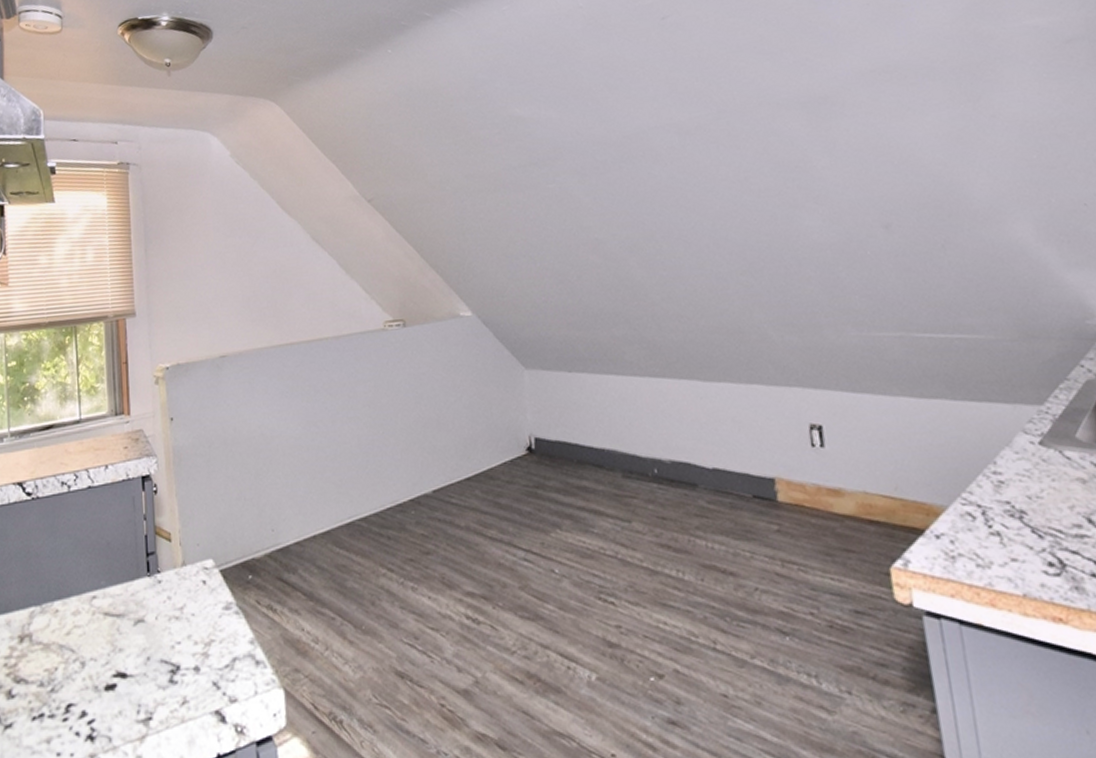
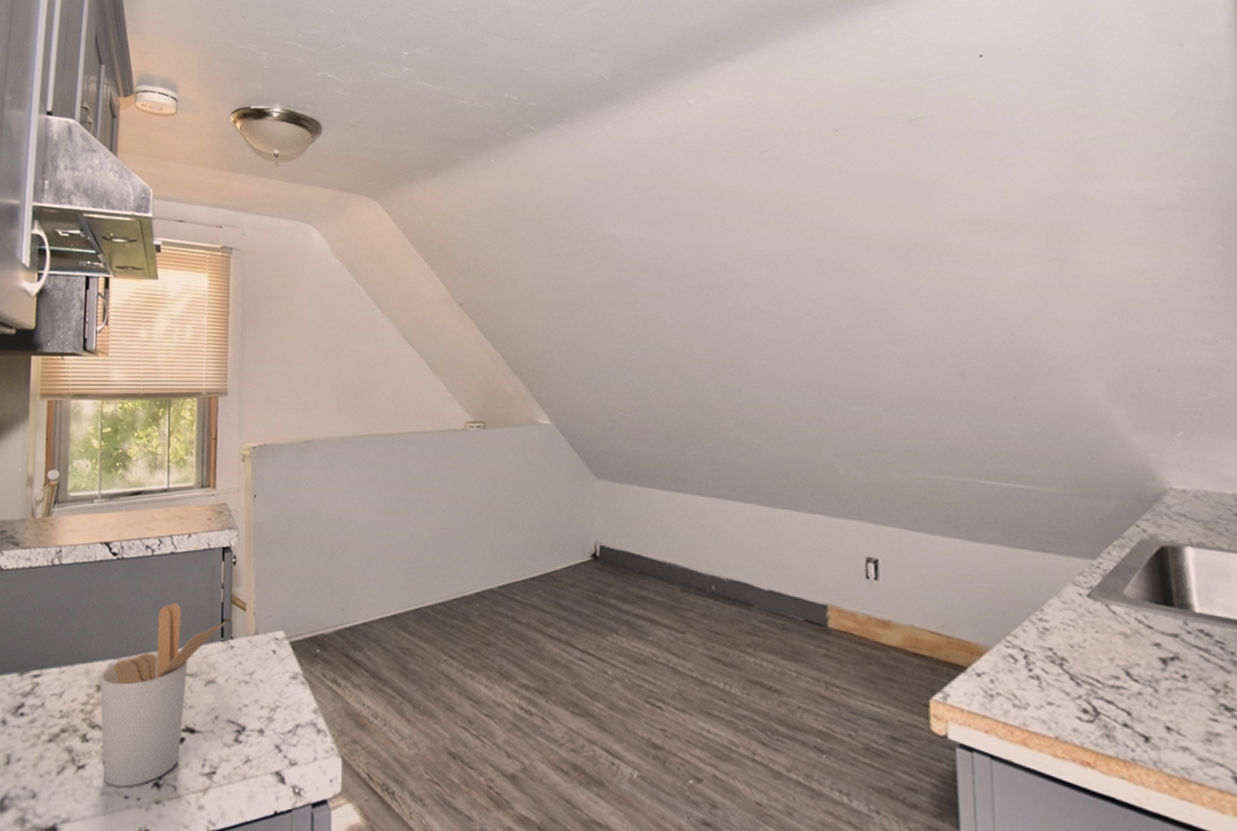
utensil holder: none [22,539,156,744] -> present [100,602,231,787]

